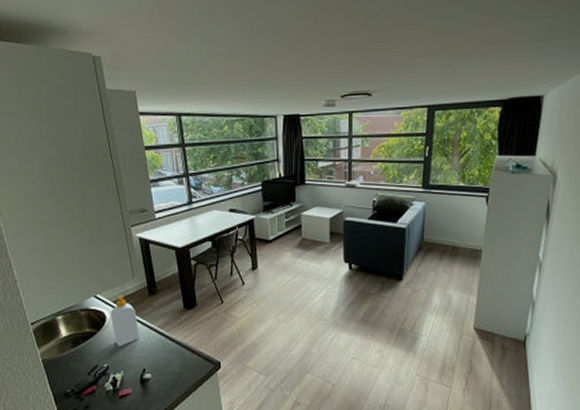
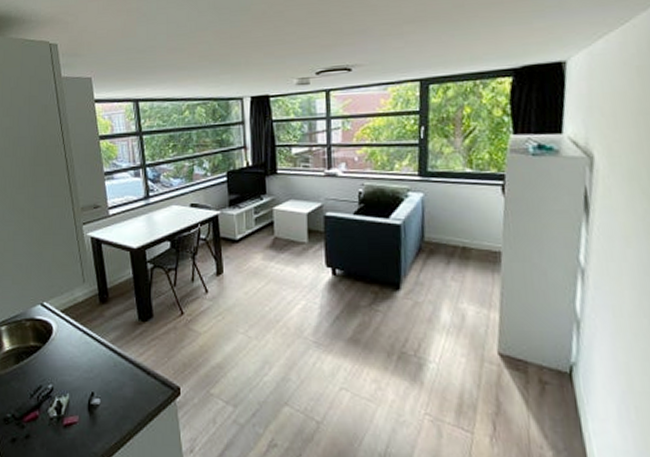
soap bottle: present [111,295,139,347] -> none [57,302,88,365]

